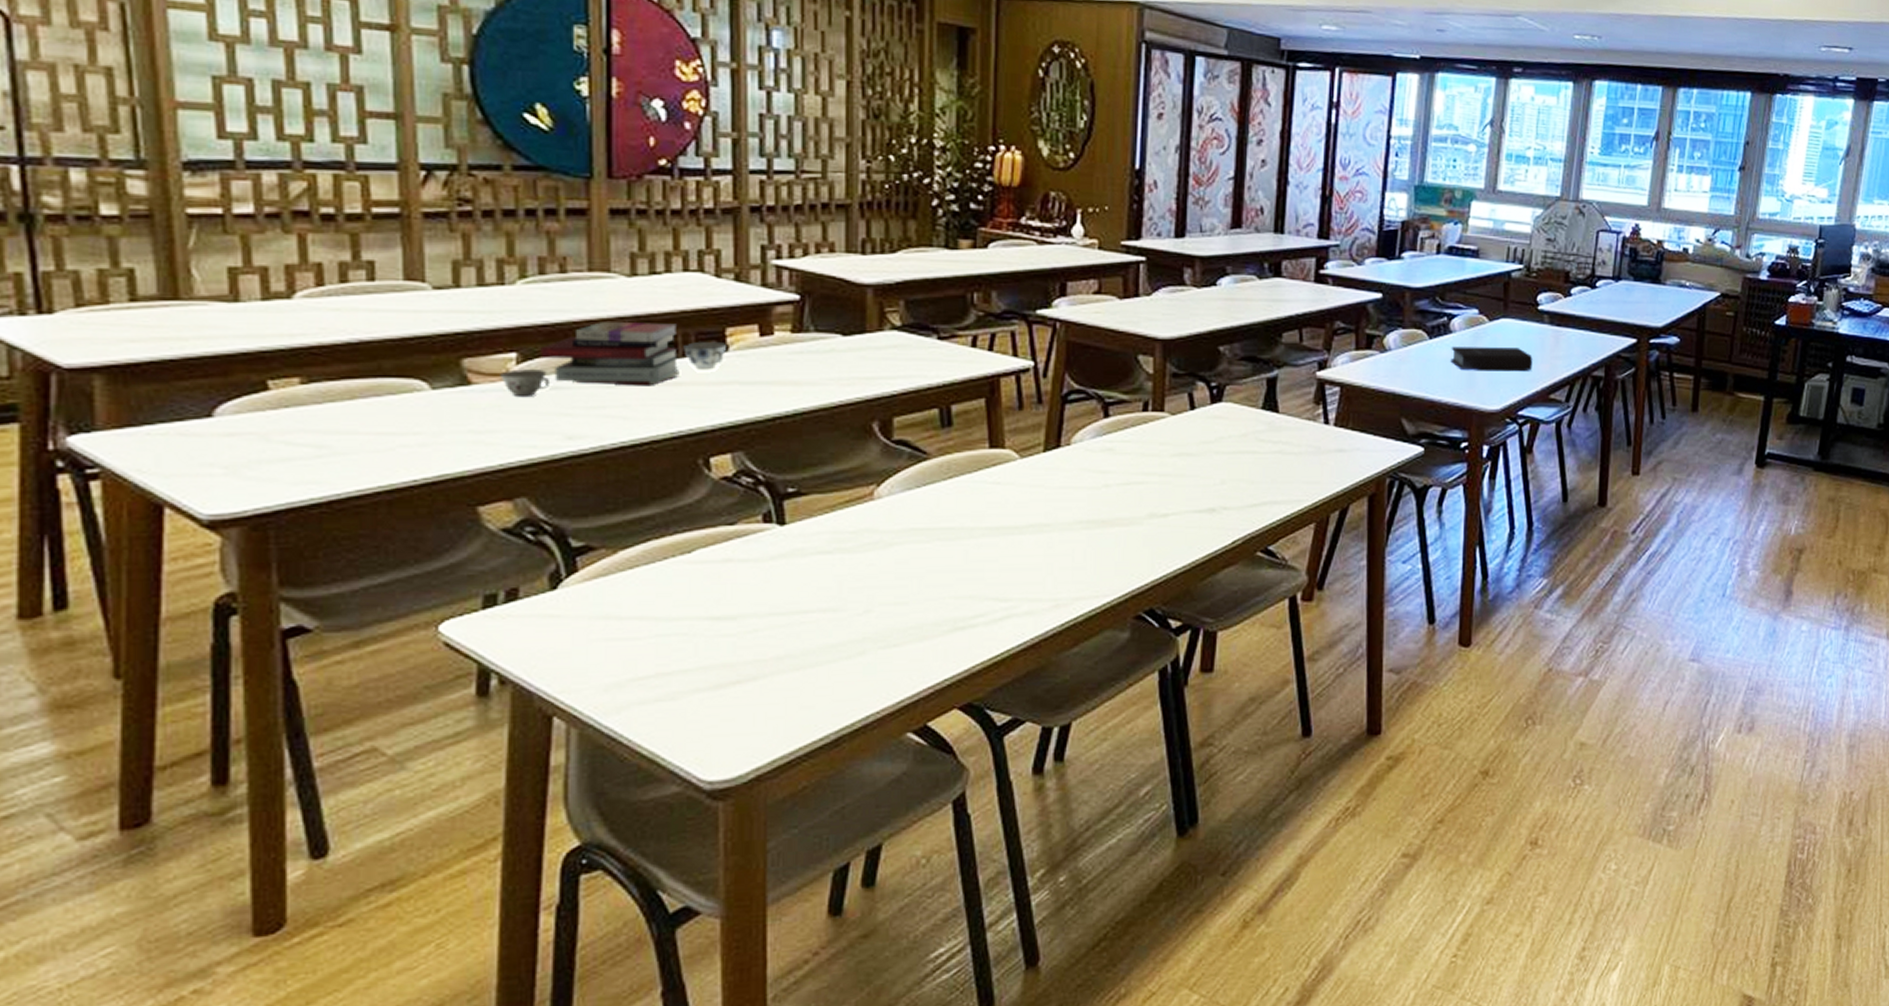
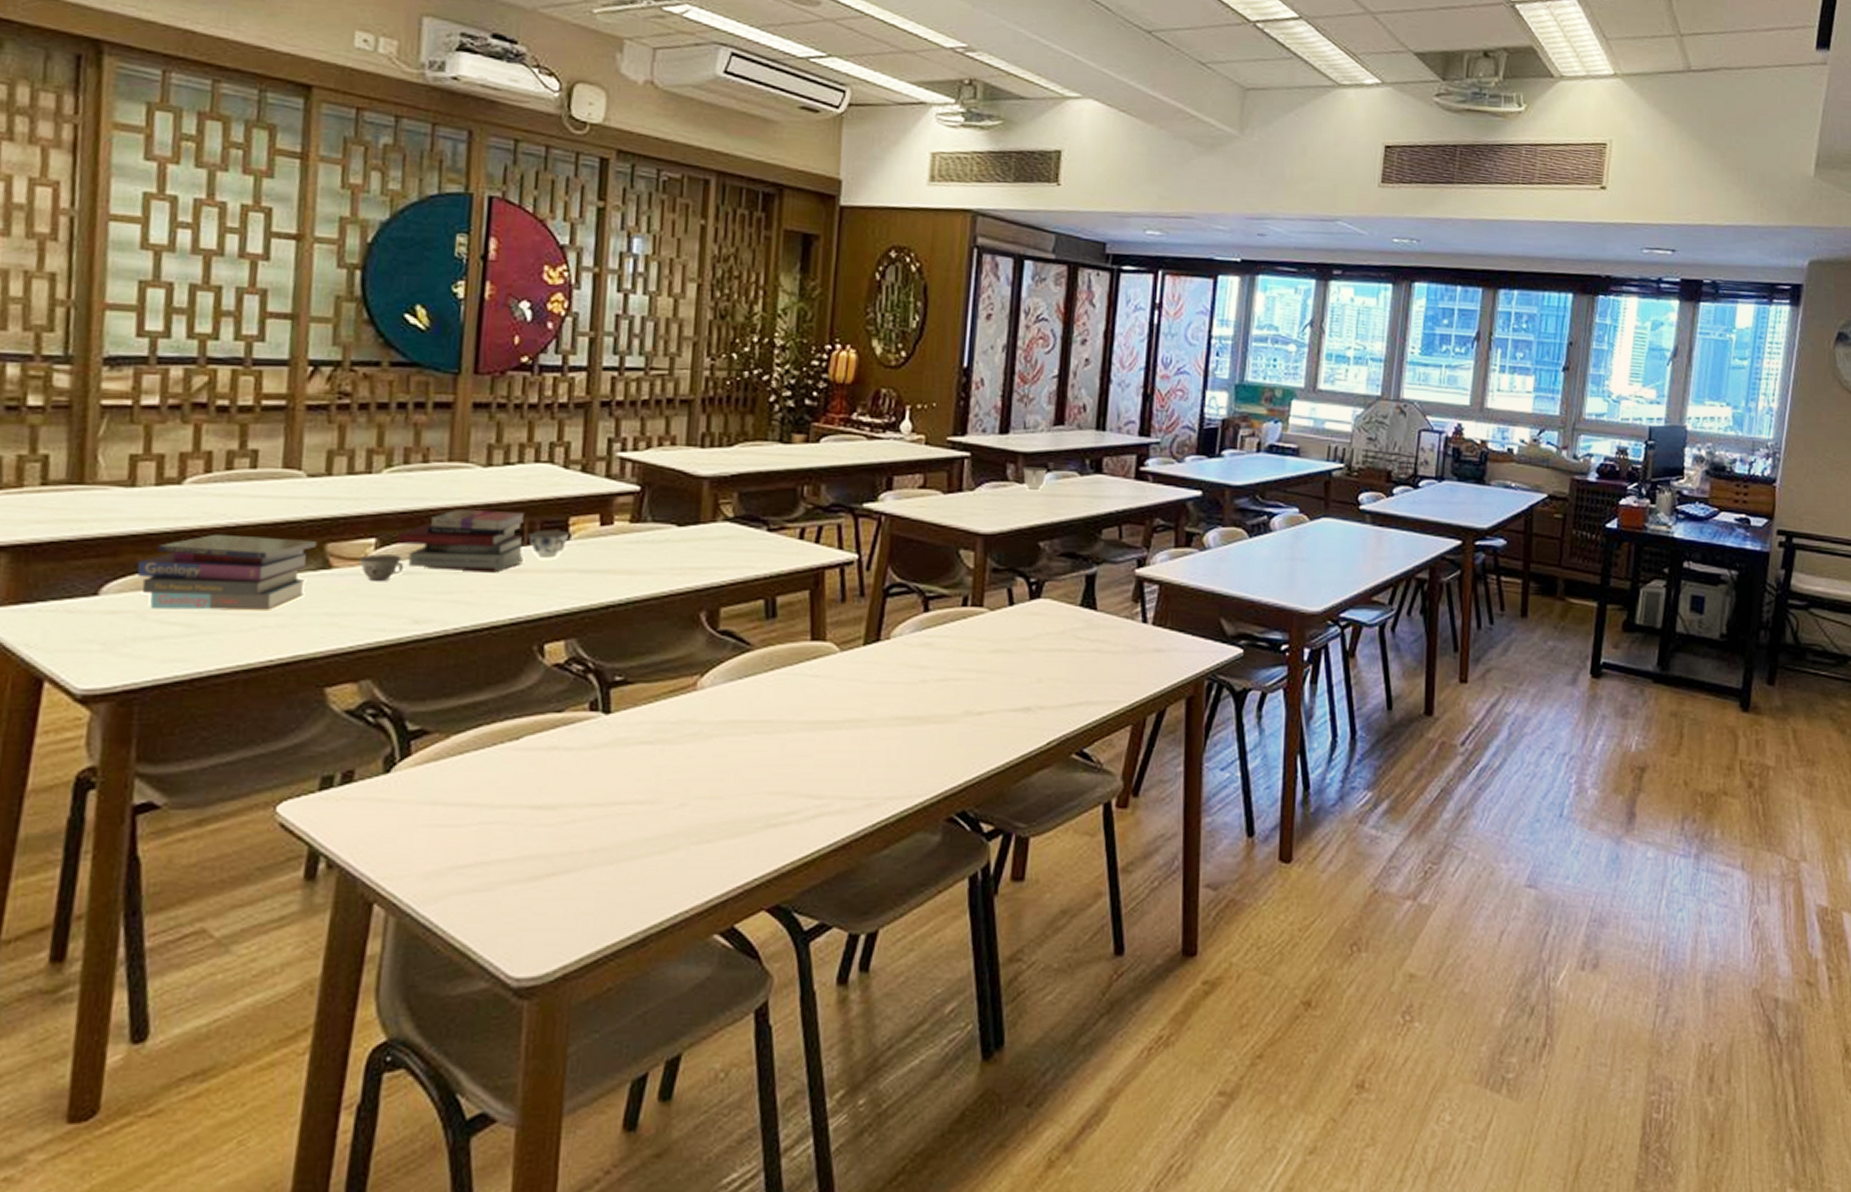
books: none [252,350,452,430] -> present [137,534,318,612]
teacup: none [1199,271,1225,295] -> present [1022,467,1047,491]
book: present [1451,346,1533,371] -> none [1271,546,1355,571]

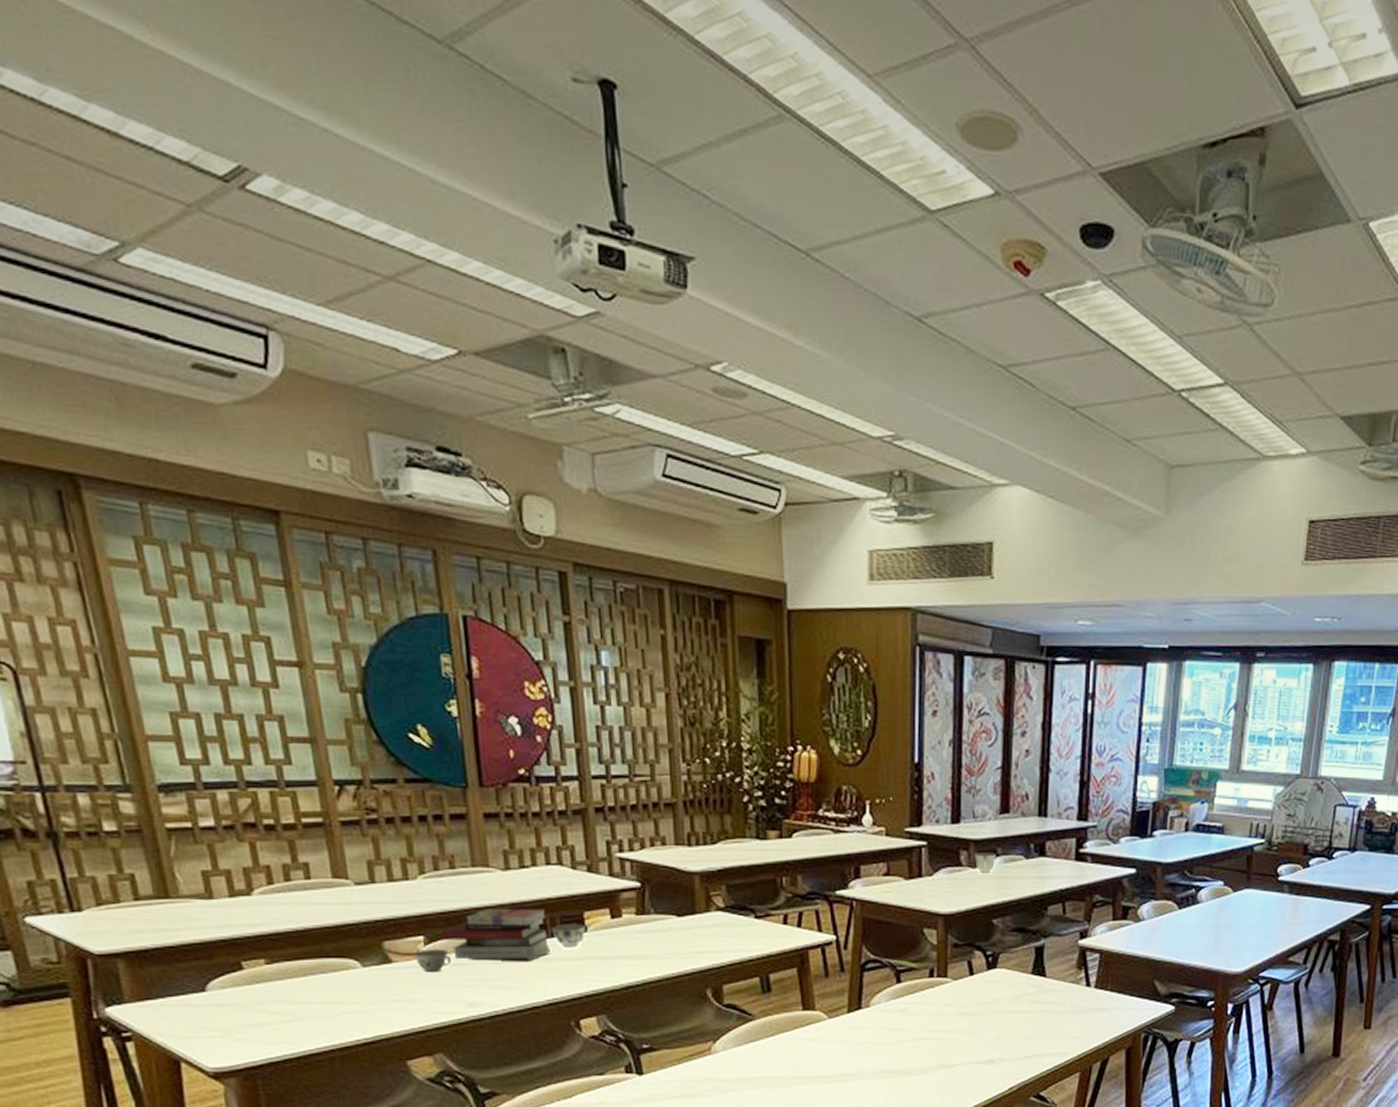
books: present [137,534,318,612] -> none [231,937,376,1001]

